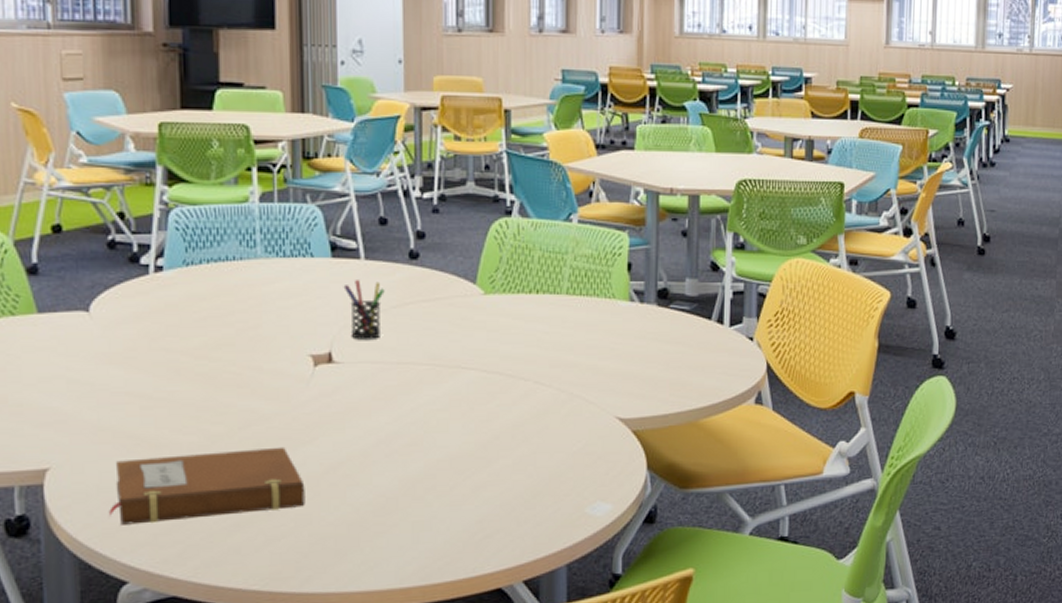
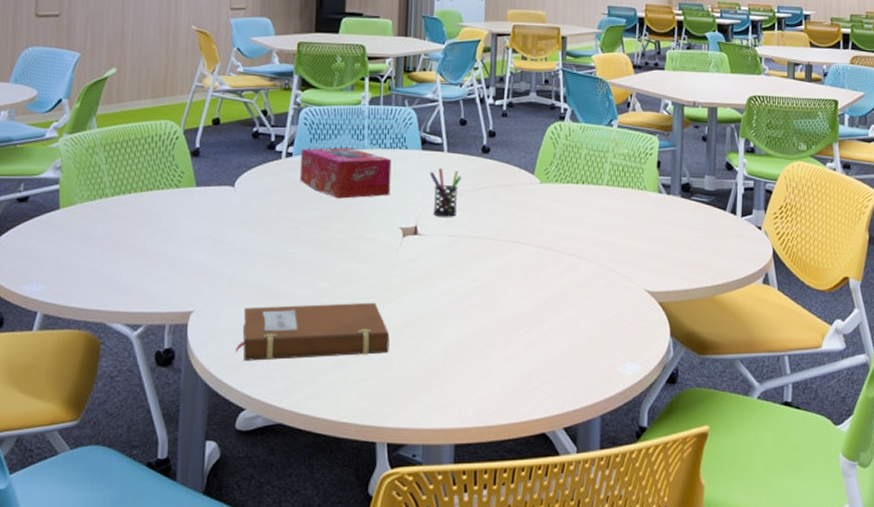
tissue box: none [173,258,295,322] -> present [299,147,392,199]

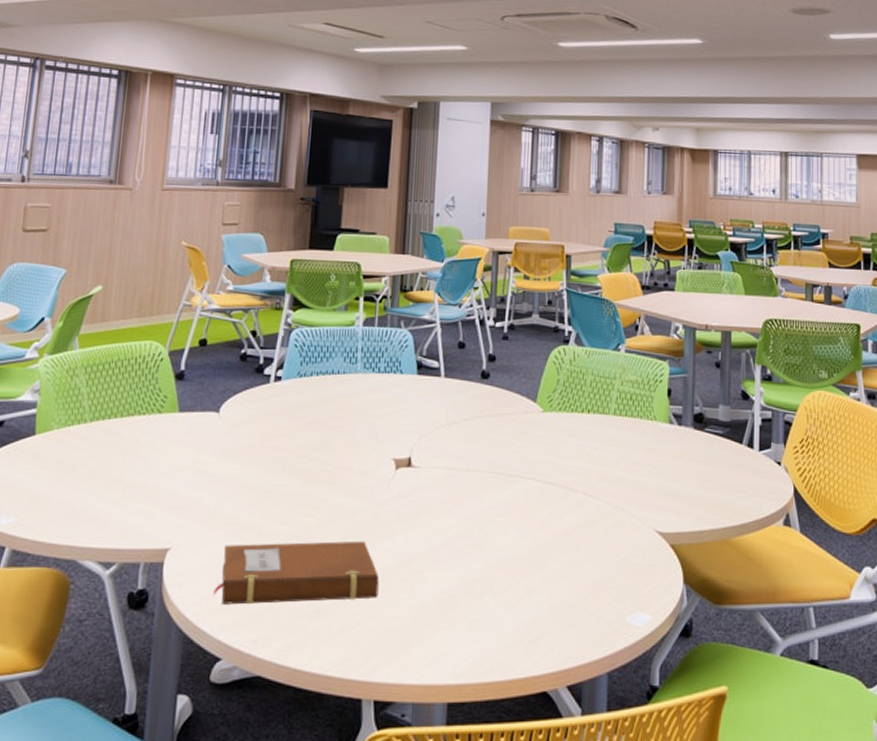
tissue box: present [299,147,392,199] -> none [288,371,386,427]
pen holder: present [429,168,462,217] -> none [425,395,459,448]

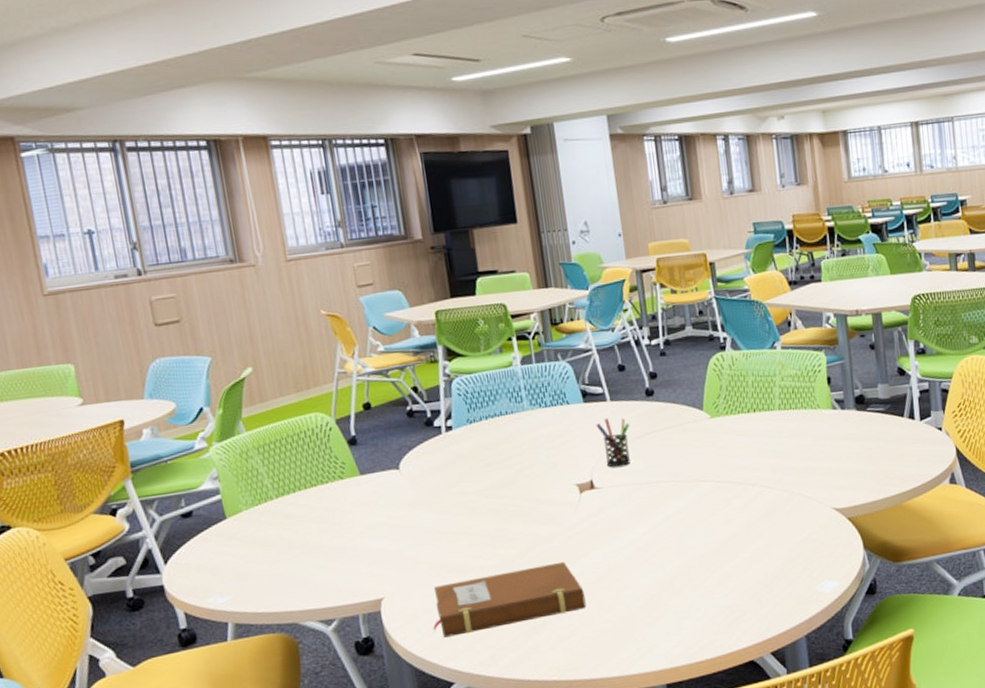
pen holder: none [425,395,459,448] -> present [595,418,631,467]

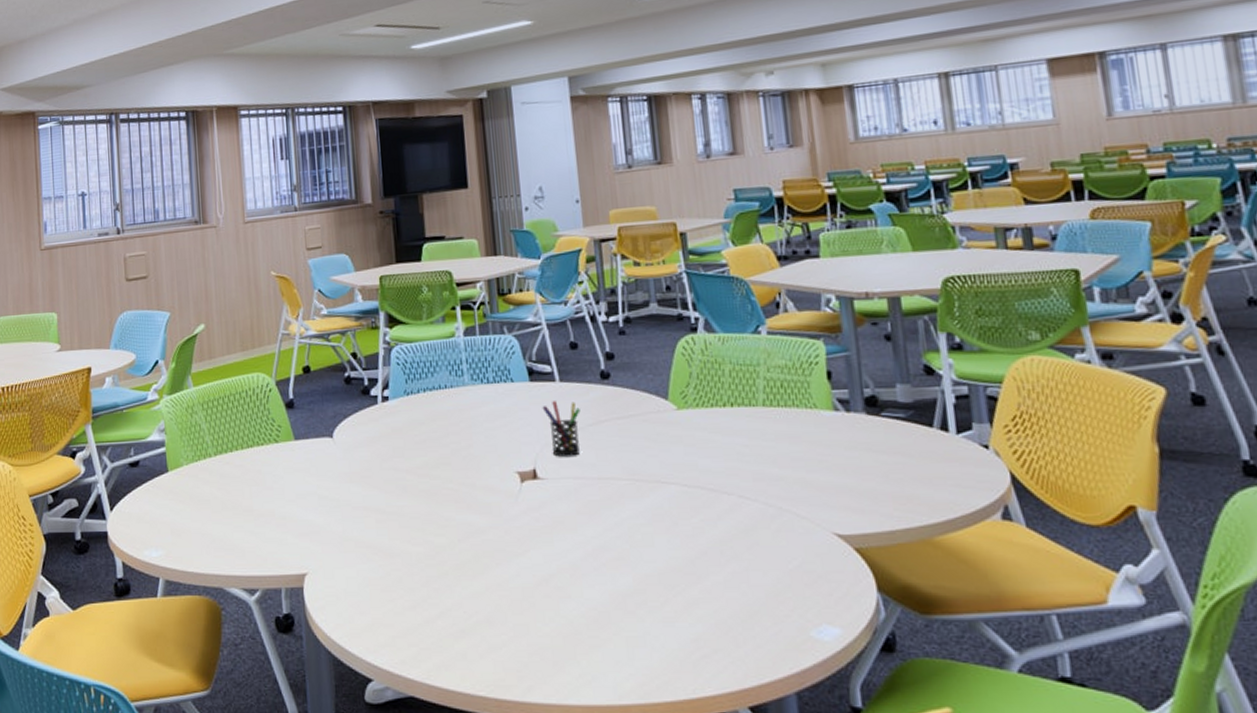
notebook: present [433,561,586,638] -> none [355,558,522,627]

